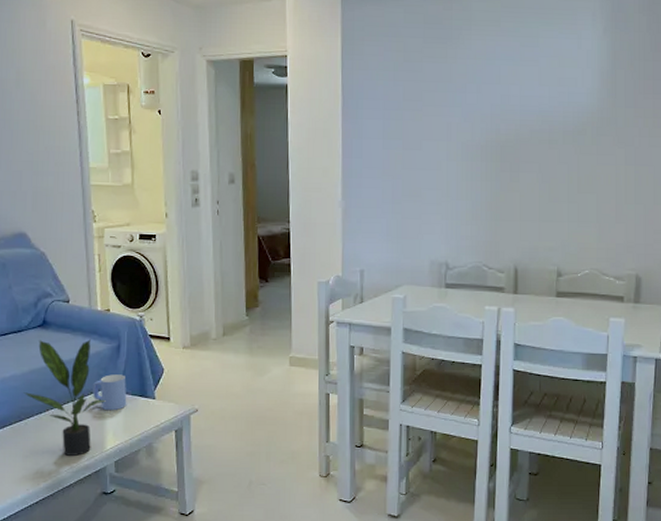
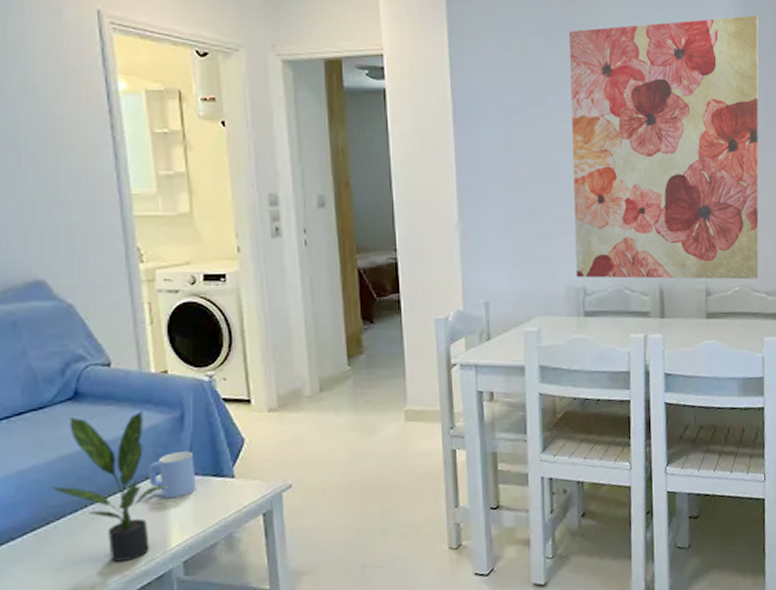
wall art: none [441,19,624,264] -> present [568,15,759,280]

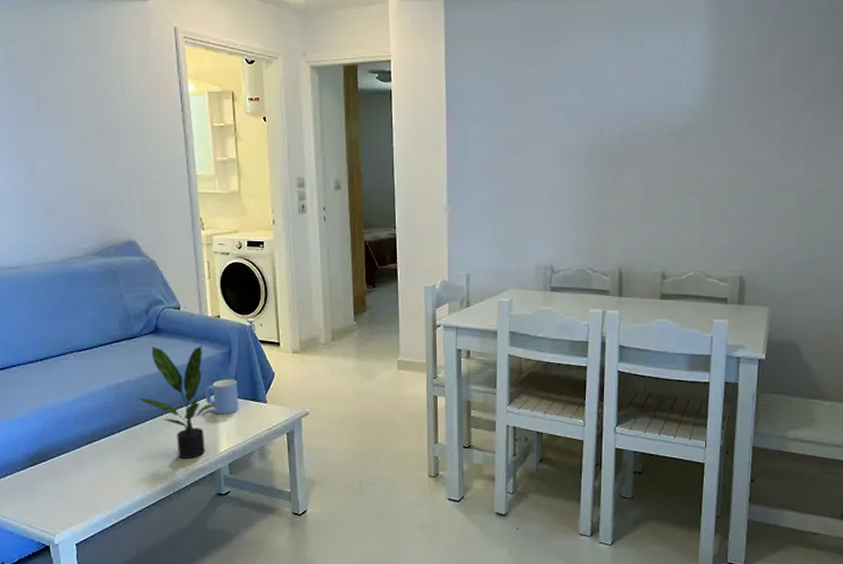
wall art: present [568,15,759,280] -> none [546,19,729,266]

